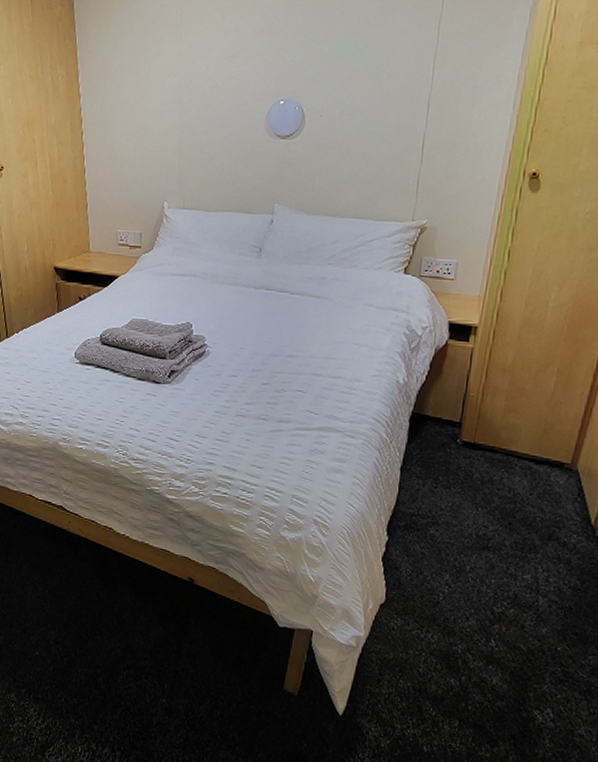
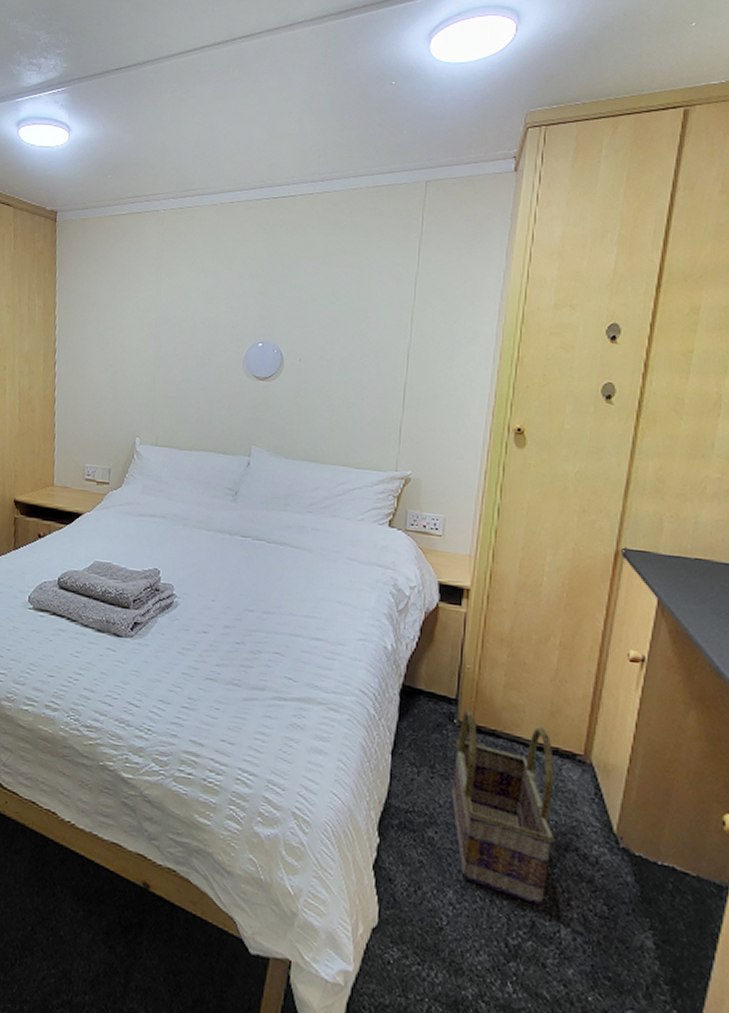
basket: none [452,430,544,582] -> present [452,709,555,906]

